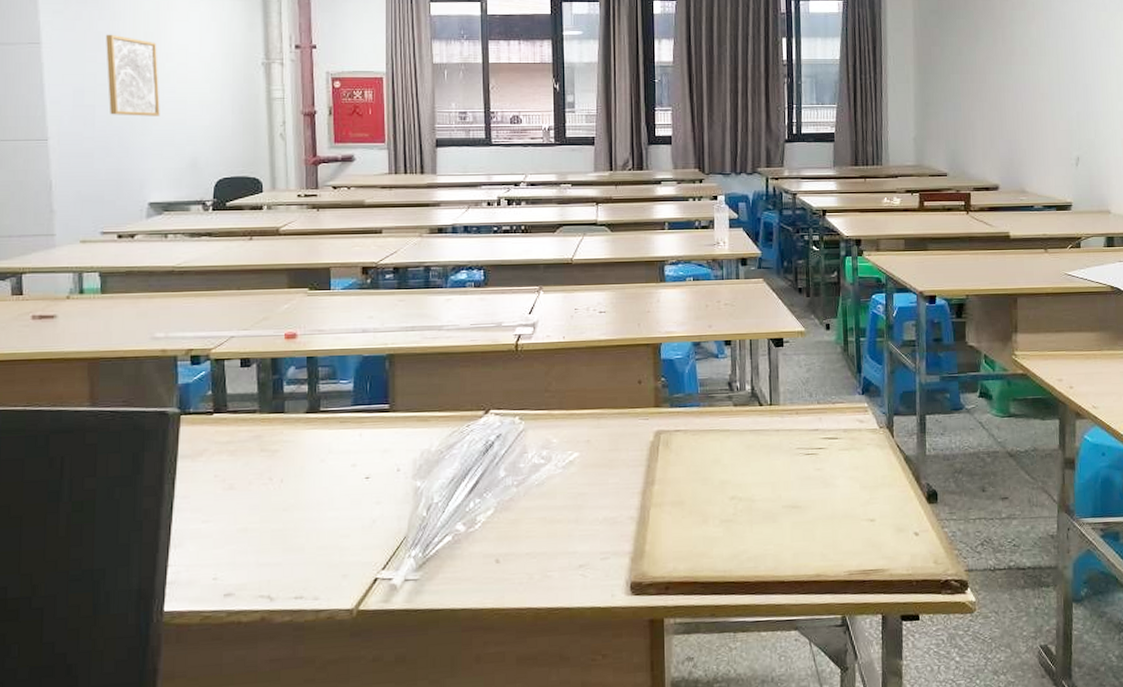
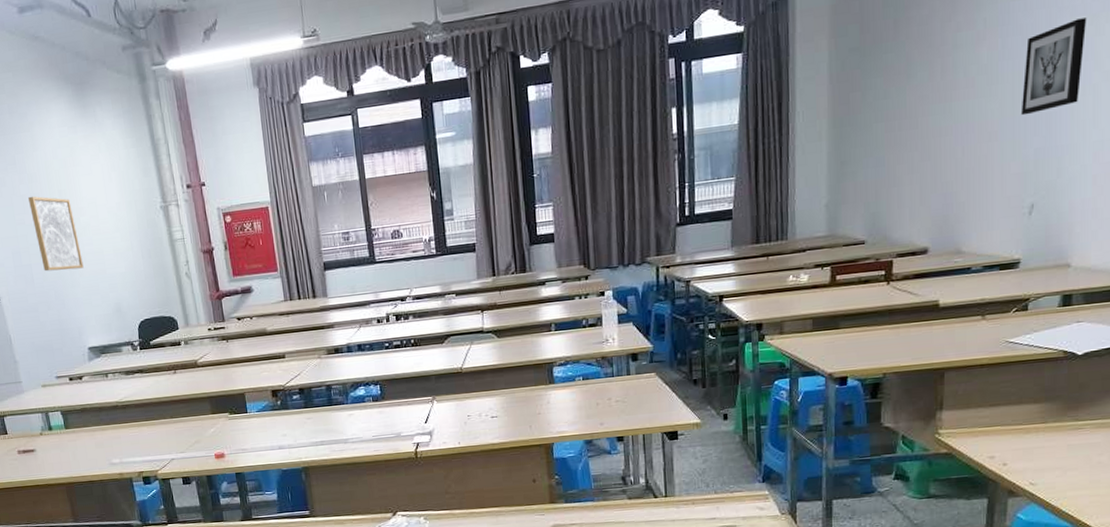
wall art: none [1064,14,1108,84] -> present [1021,17,1087,116]

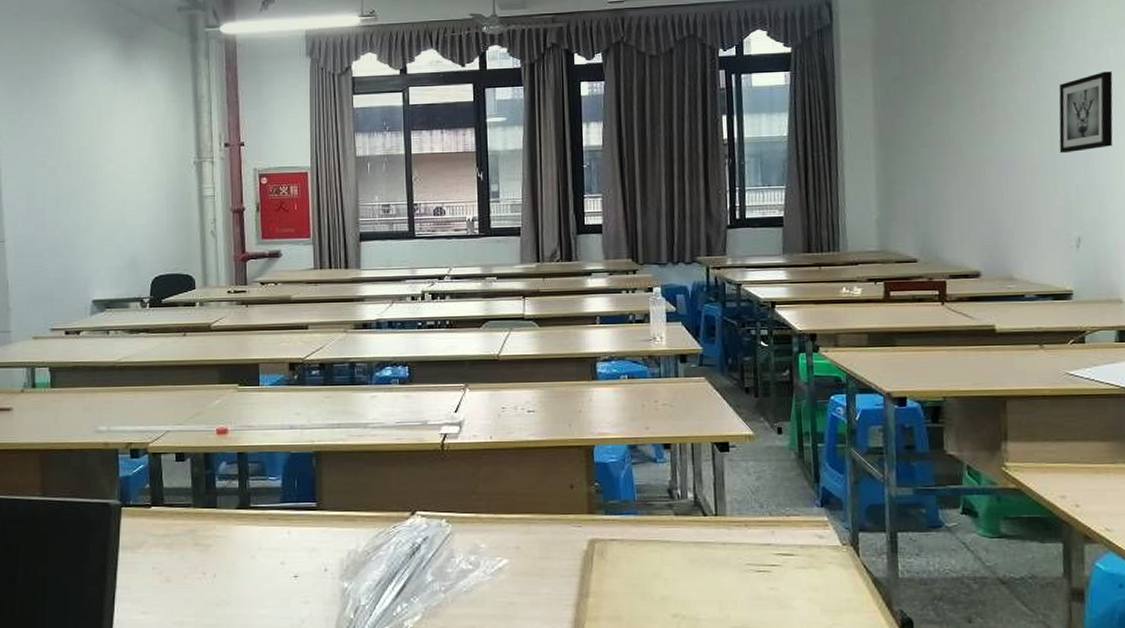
wall art: present [28,196,84,272] -> none [55,139,102,217]

